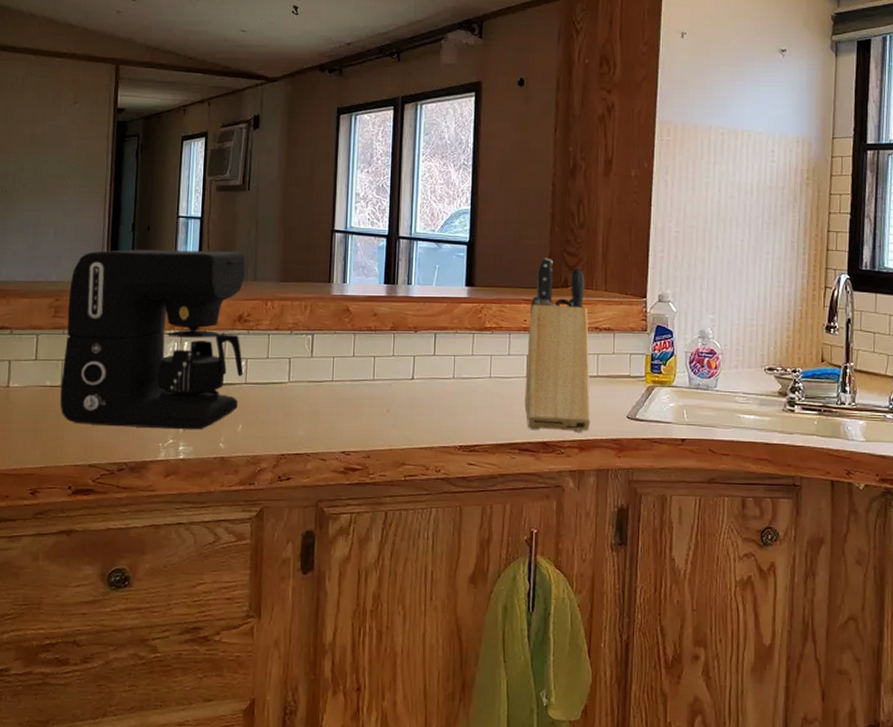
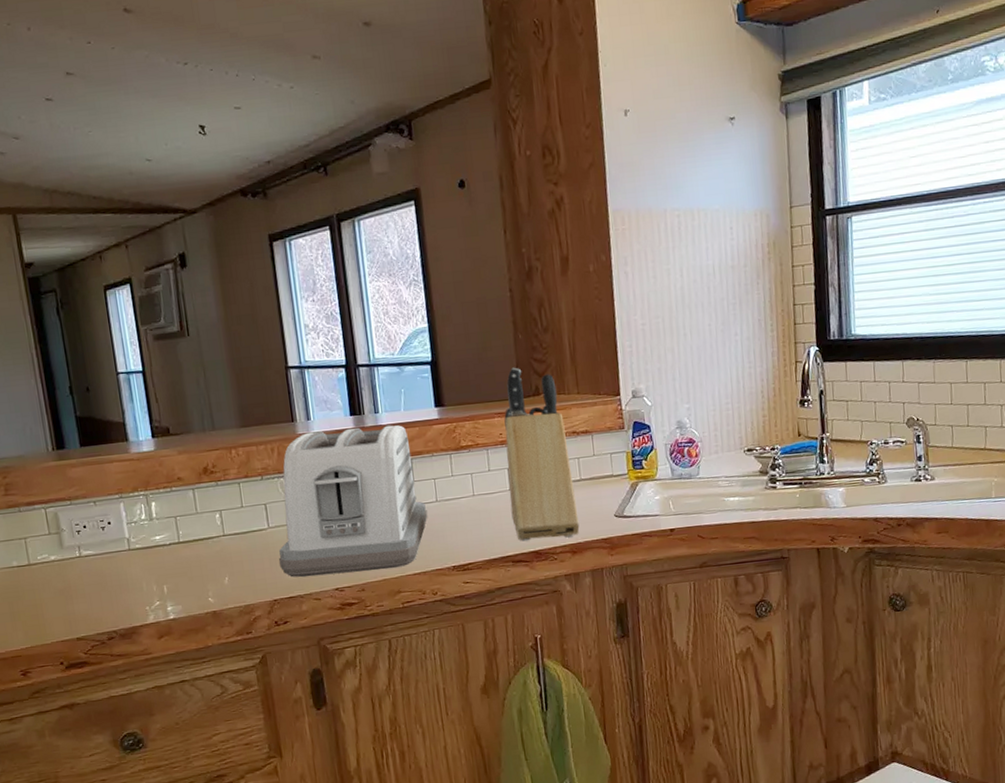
coffee maker: present [60,249,246,430] -> none [14,402,221,600]
toaster: none [293,295,443,440] -> present [279,425,428,578]

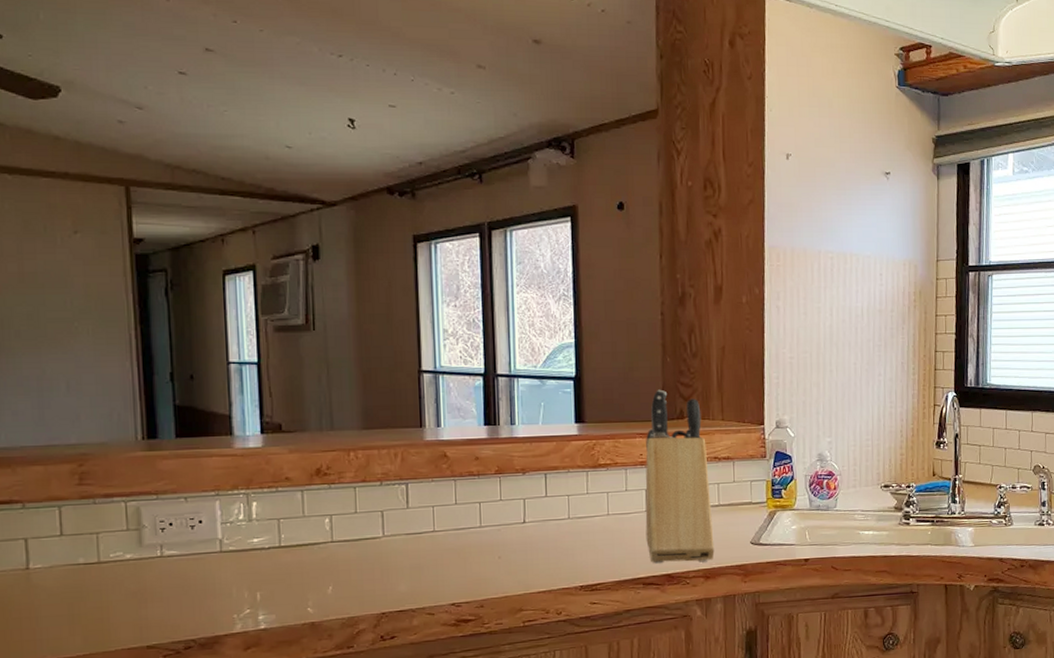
toaster: present [279,425,428,578] -> none [392,438,558,591]

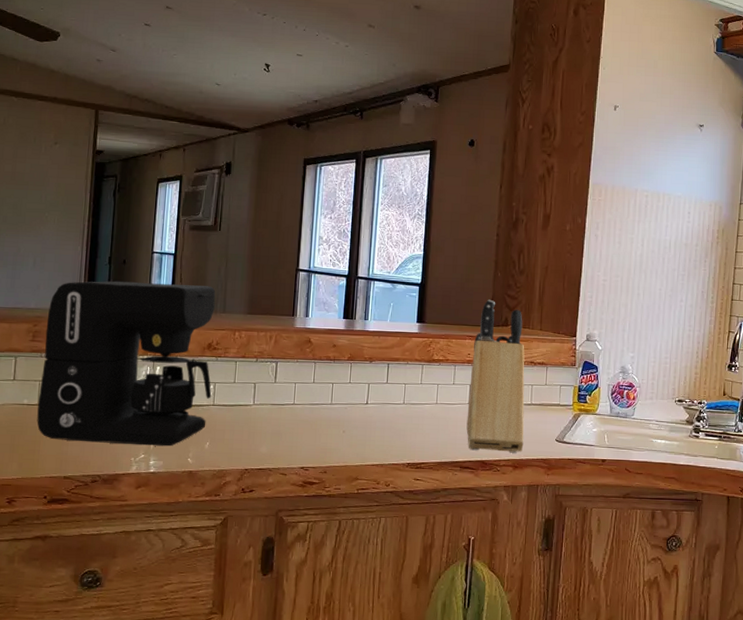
coffee maker: none [95,399,329,603] -> present [37,281,216,447]

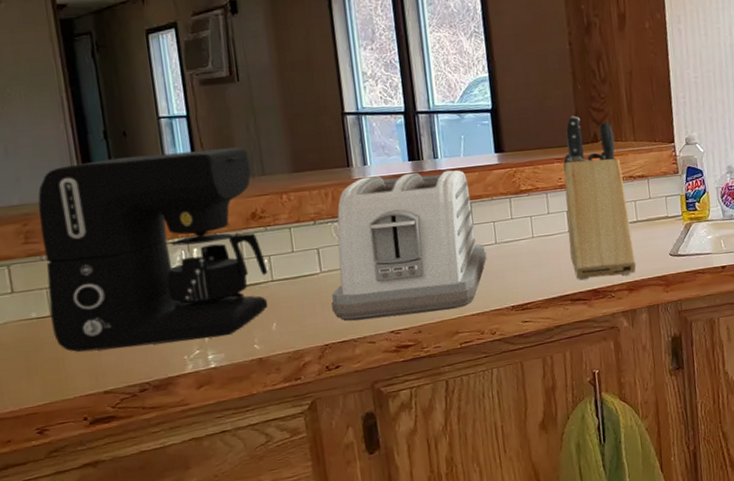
toaster: none [257,327,394,457] -> present [331,170,487,322]

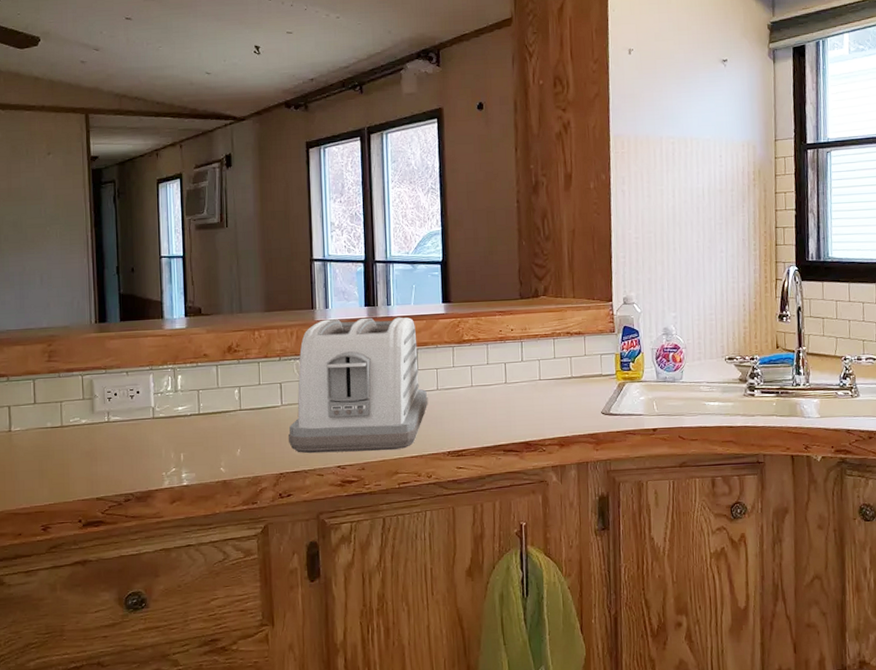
coffee maker: present [38,147,268,352] -> none [61,286,238,461]
knife block: present [563,115,636,281] -> none [504,270,568,432]

